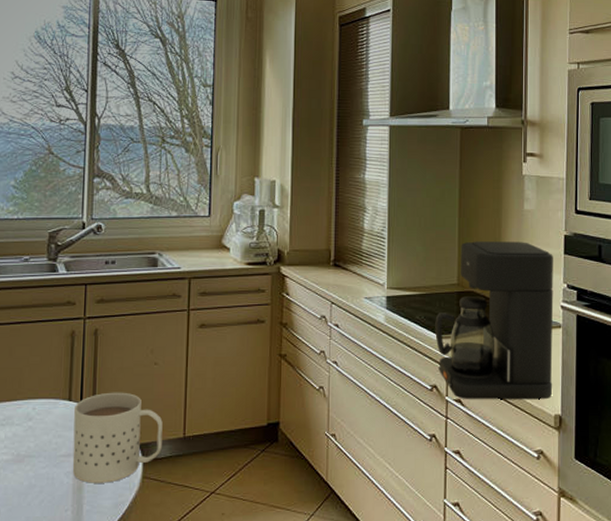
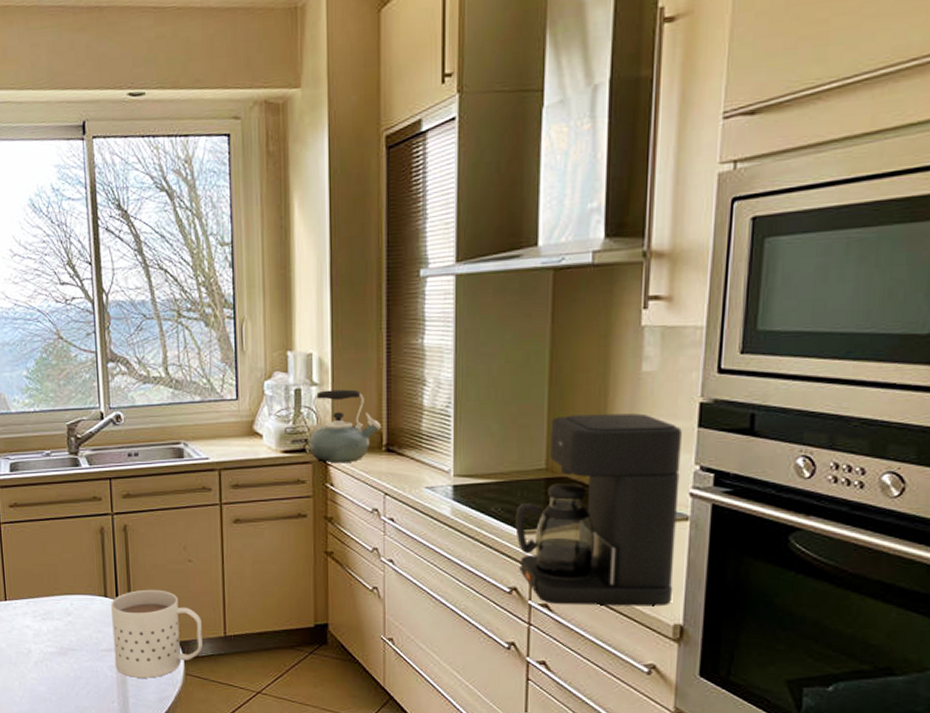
kettle: none [269,212,331,274] -> present [308,389,383,462]

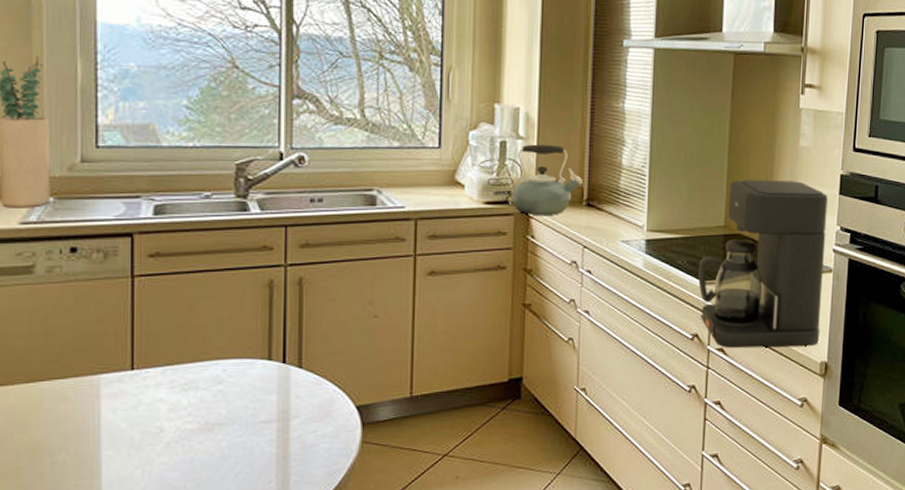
mug: present [111,589,203,678] -> none [275,349,385,451]

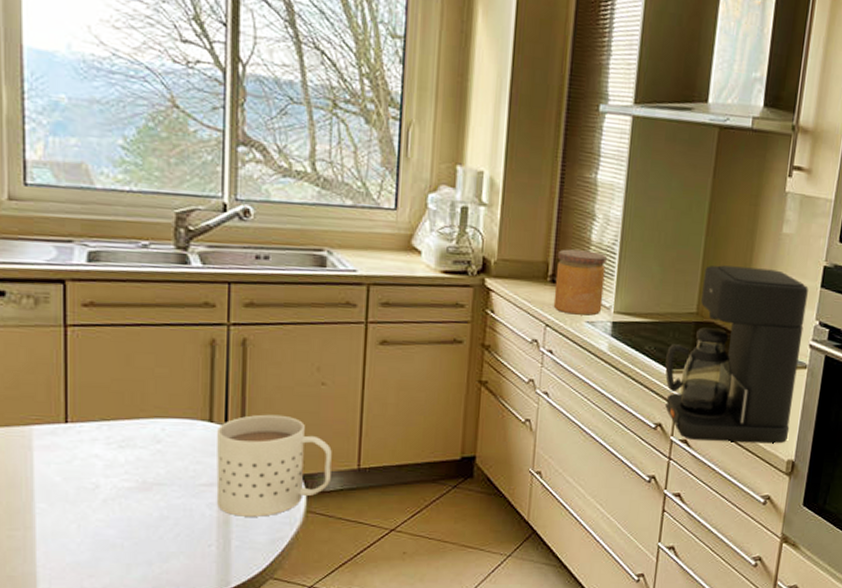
mug: none [275,349,385,451] -> present [216,414,332,517]
kettle: present [511,144,584,215] -> none [471,212,550,290]
jar: none [589,174,637,235] -> present [553,249,607,316]

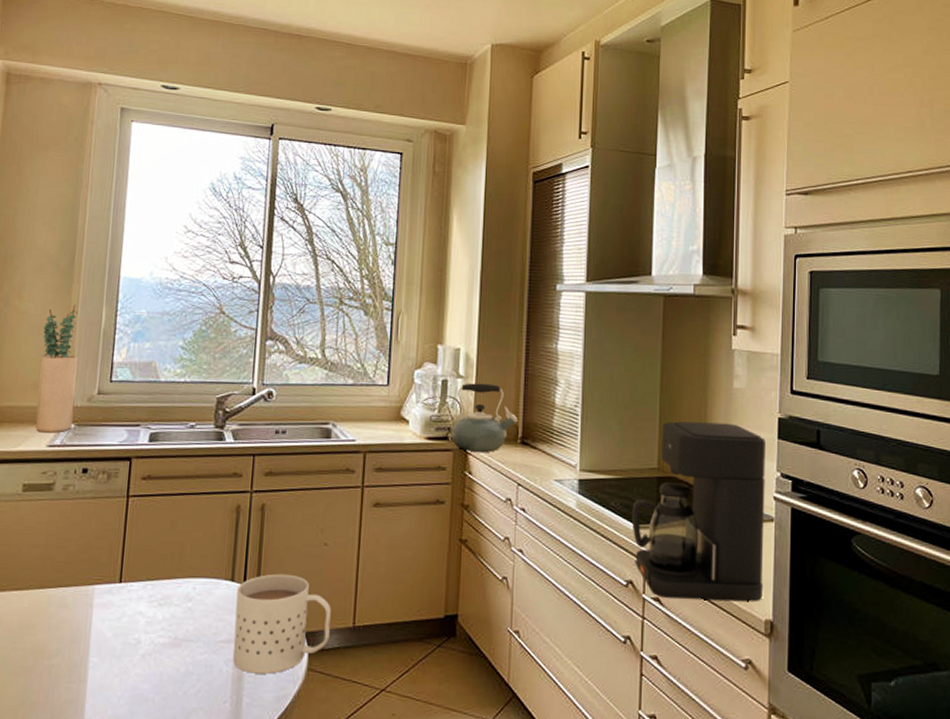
kettle: none [471,212,550,290] -> present [451,383,519,452]
jar: present [553,249,607,316] -> none [524,413,570,474]

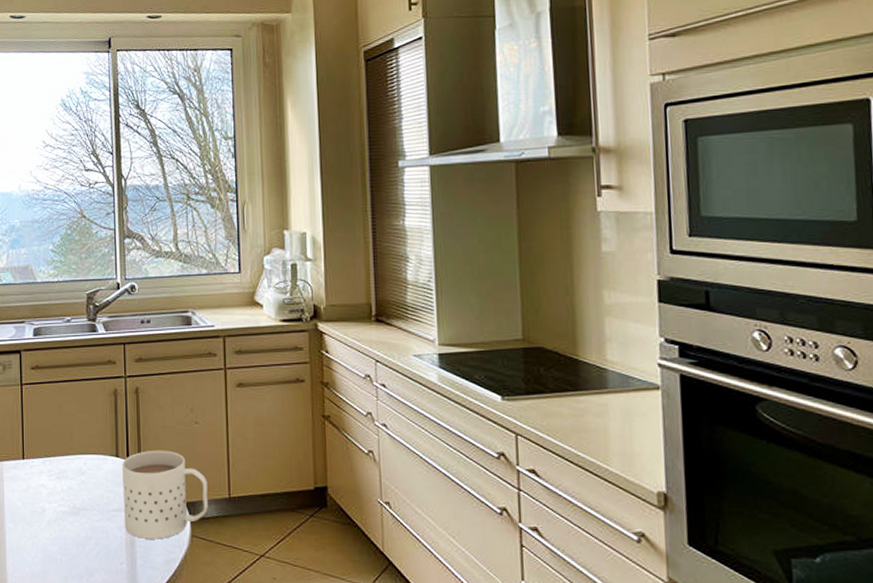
kettle: present [451,383,519,452] -> none [304,264,371,331]
coffee maker: present [632,421,765,602] -> none [498,289,653,474]

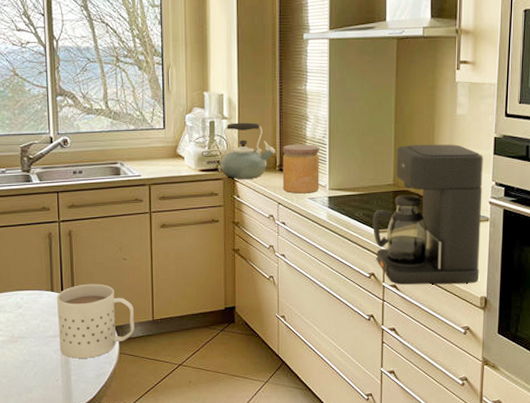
kettle: none [304,264,371,331] -> present [220,122,276,179]
jar: none [378,290,427,349] -> present [282,144,319,194]
coffee maker: none [498,289,653,474] -> present [373,144,483,286]

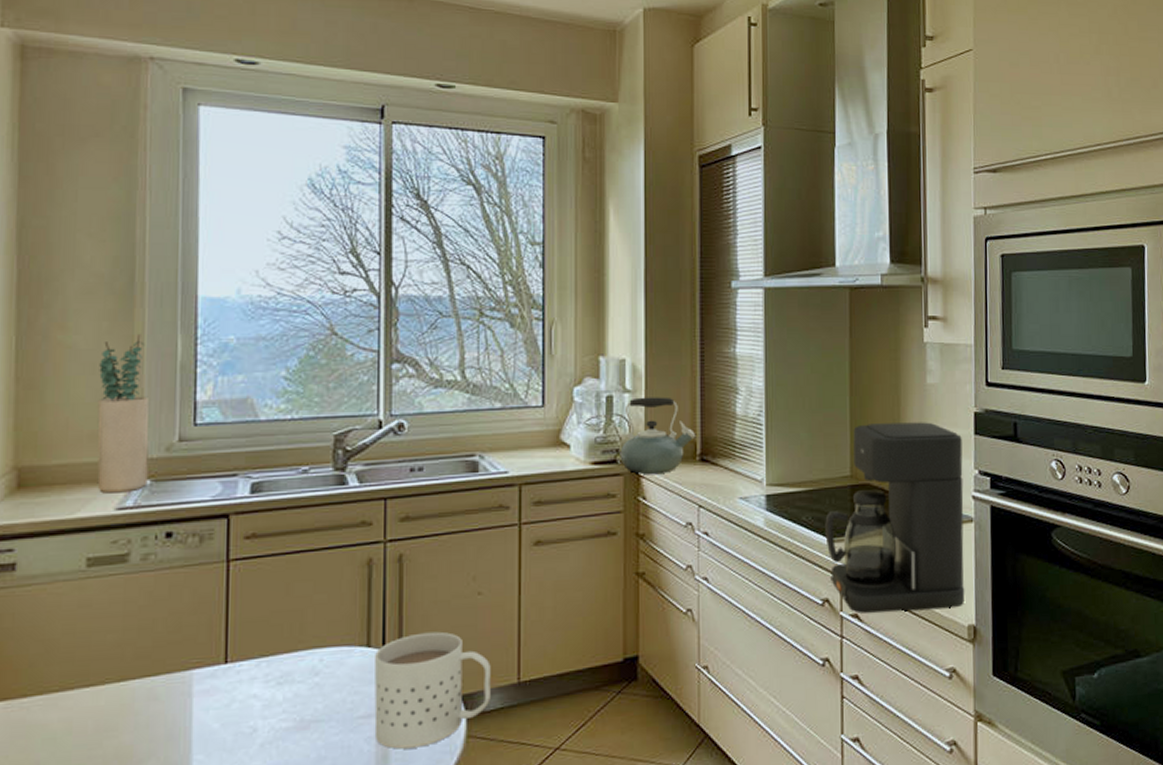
jar: present [282,144,319,194] -> none [704,425,754,492]

